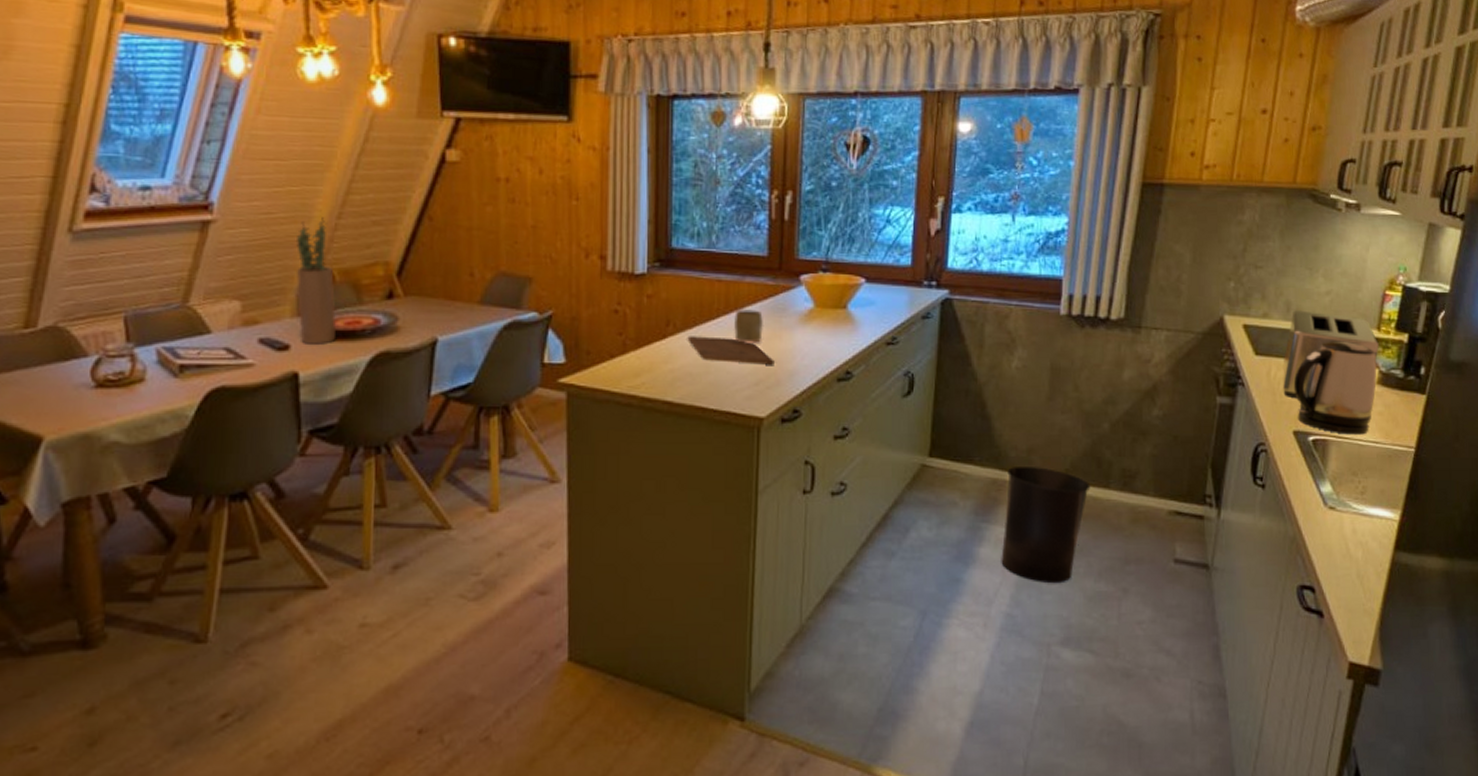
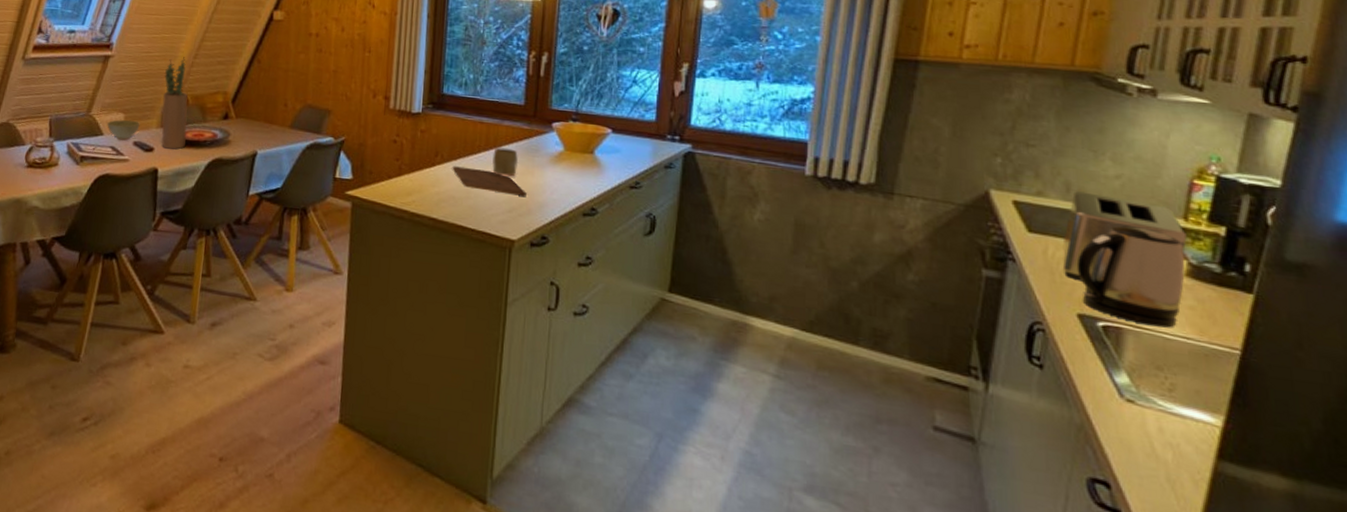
bowl: none [216,309,266,340] -> present [107,119,140,141]
waste bin: present [1001,465,1091,582] -> none [740,311,838,430]

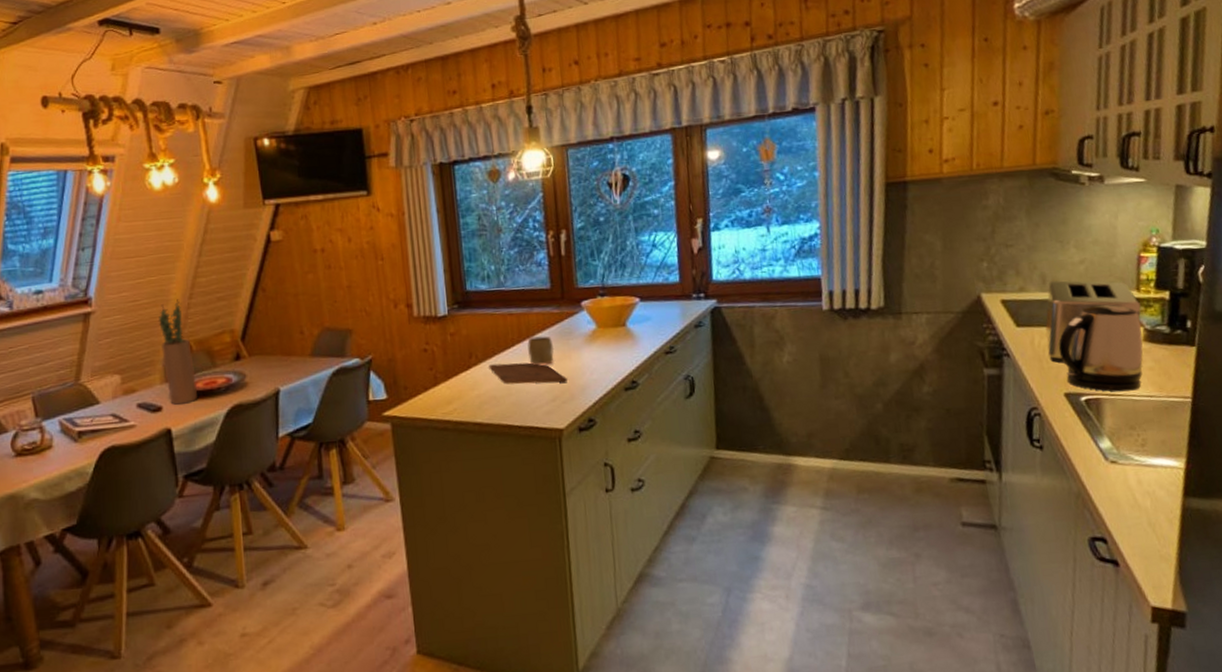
bowl: present [107,119,140,141] -> none [102,380,141,407]

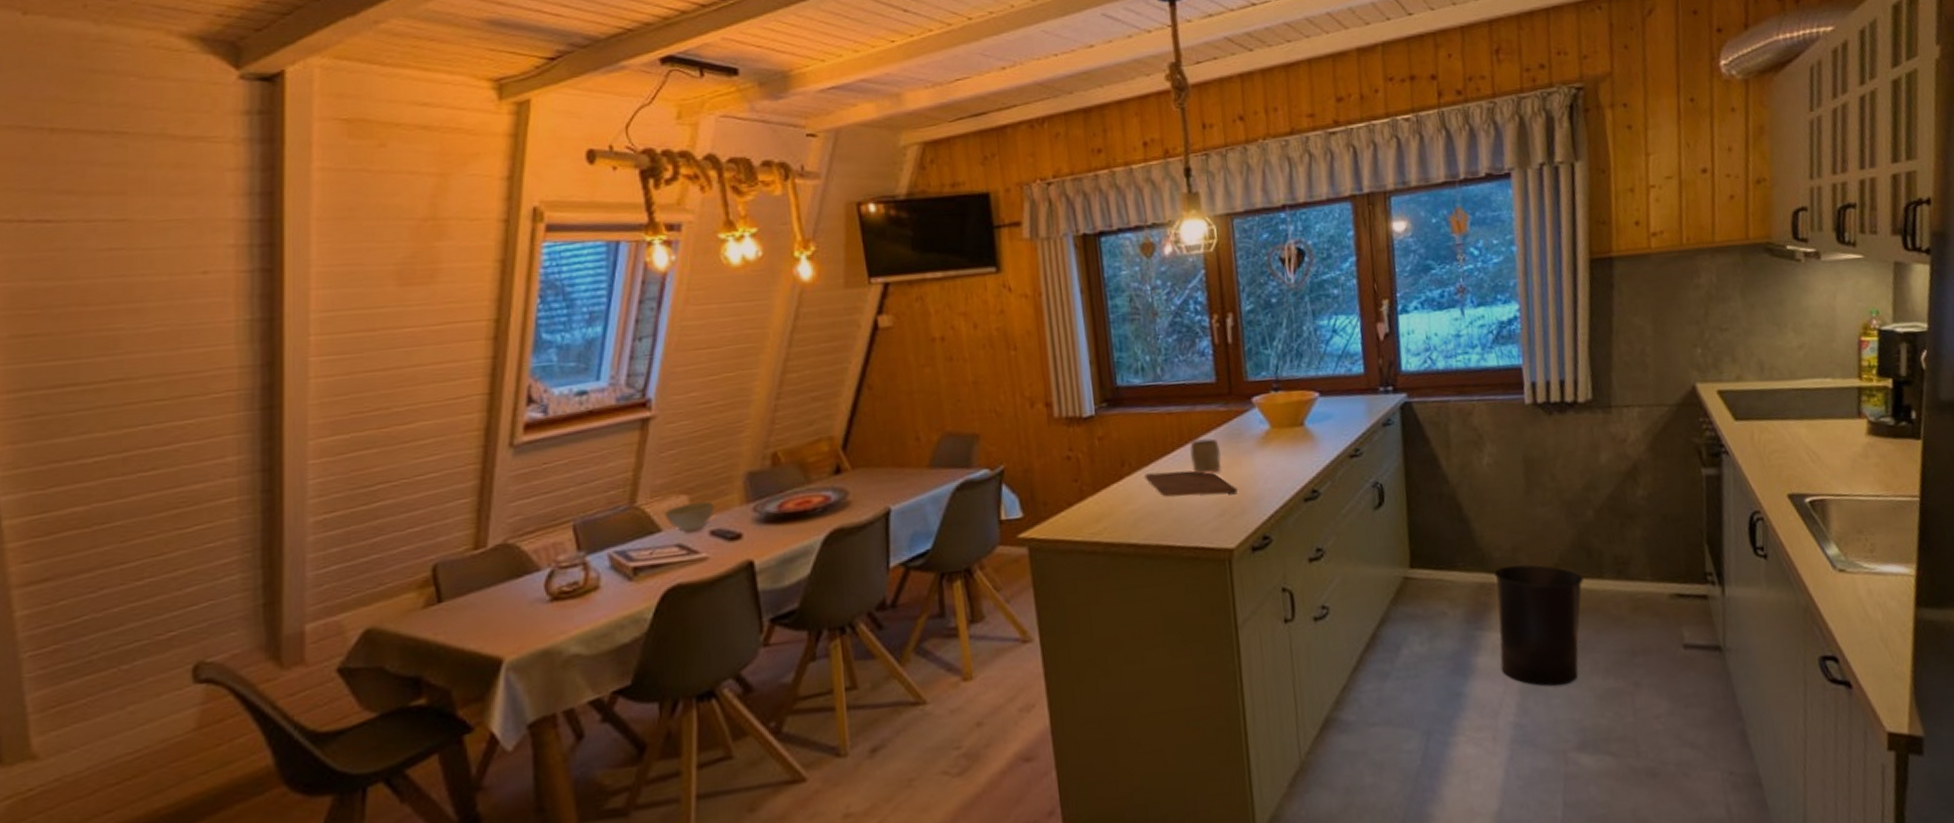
bowl: none [102,380,141,407] -> present [664,501,715,535]
vase: present [159,299,198,405] -> none [738,400,788,531]
waste bin: none [791,449,872,554] -> present [1494,564,1584,686]
toaster: present [1045,280,1141,363] -> none [1765,368,1864,460]
kettle: present [1058,305,1143,392] -> none [1779,395,1868,492]

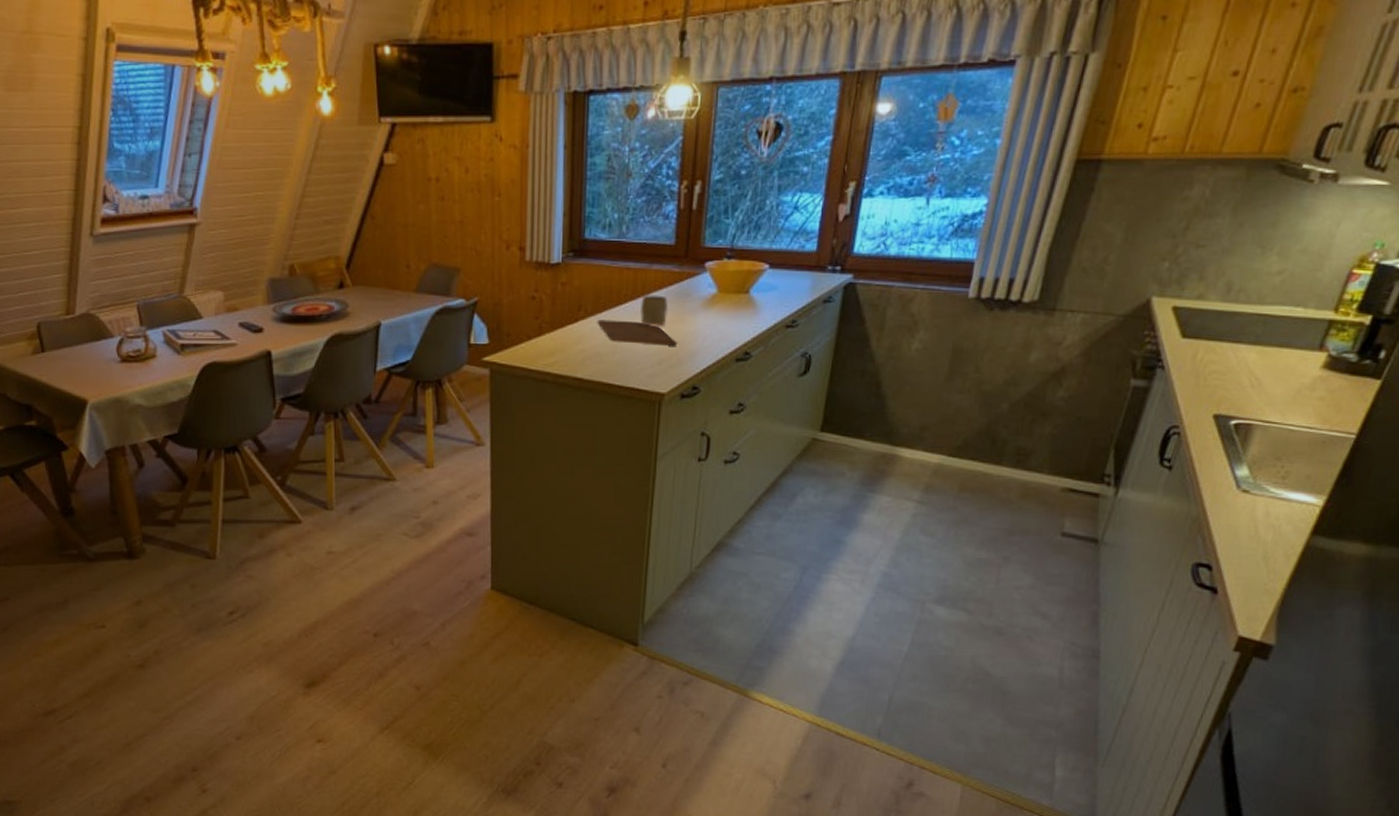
bowl: present [664,501,715,535] -> none [205,298,244,324]
waste bin: present [1494,564,1584,686] -> none [883,441,982,548]

